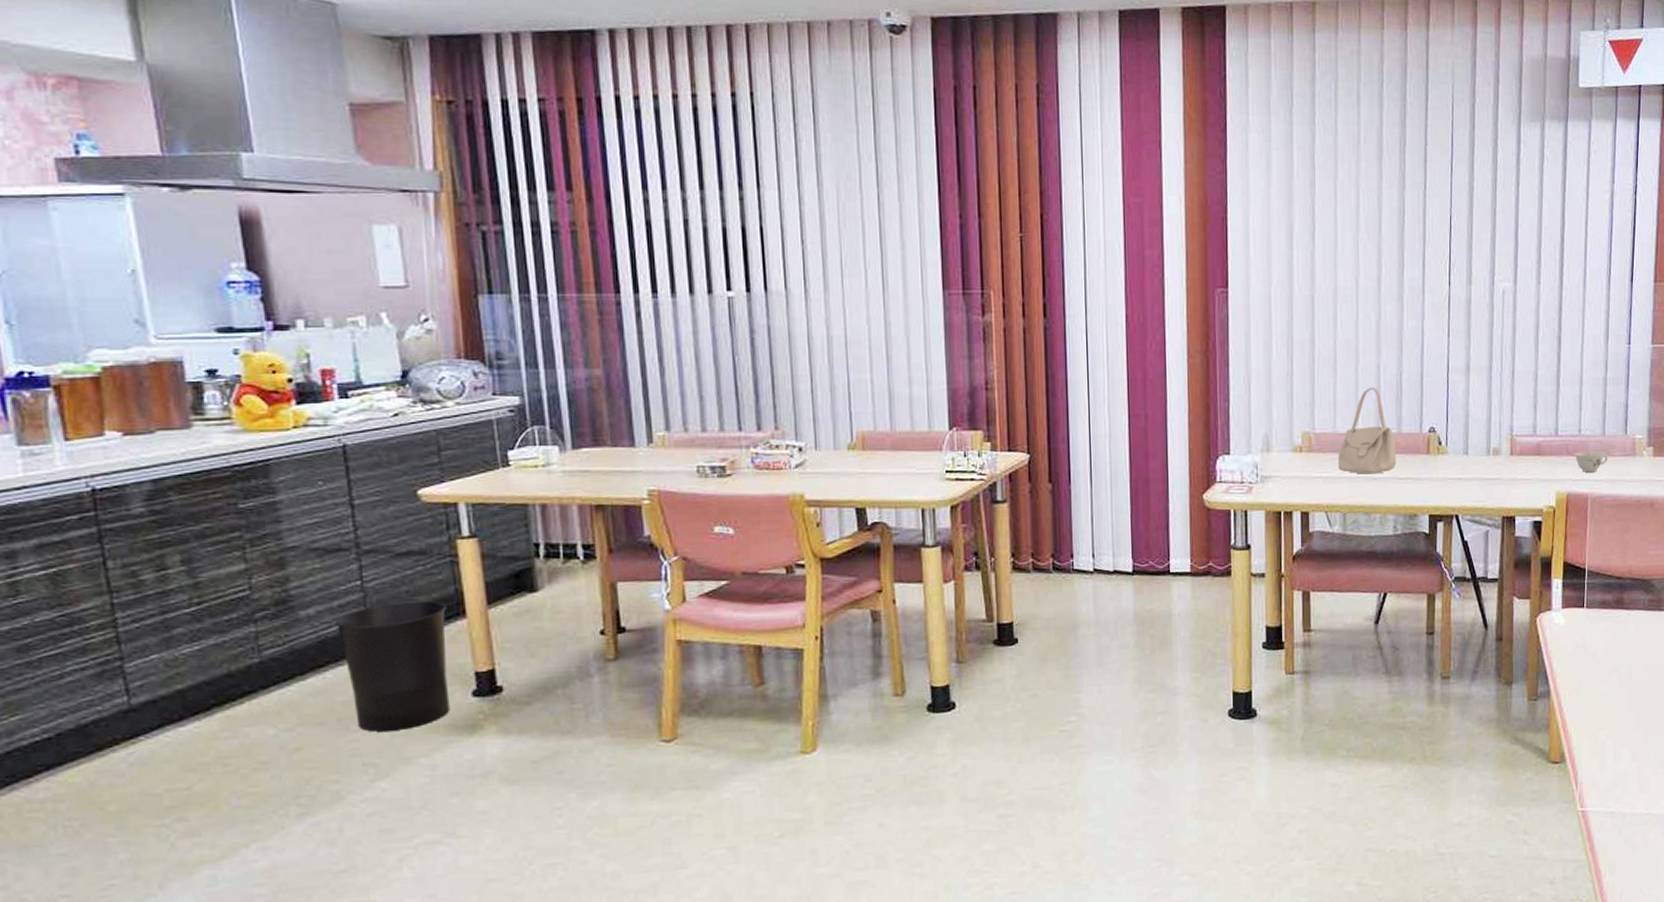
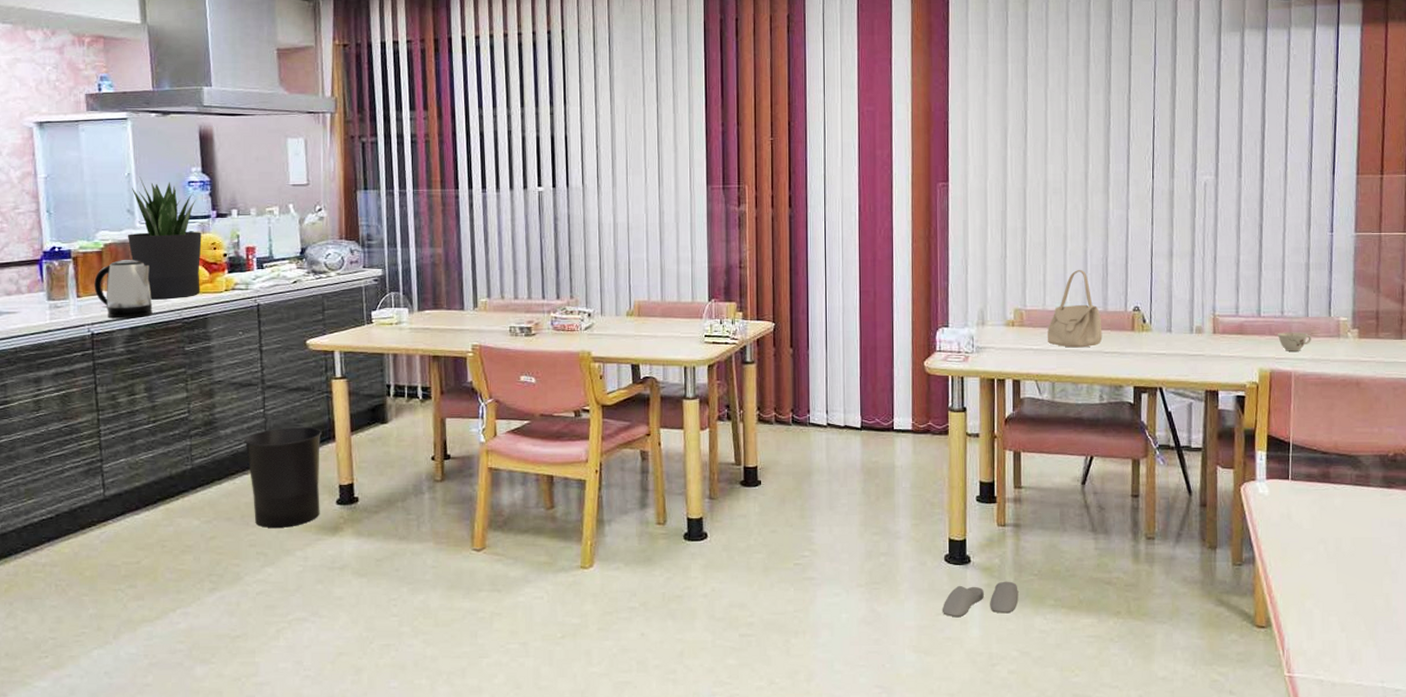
kettle: none [90,388,186,470] -> present [94,260,153,320]
planter: none [137,274,256,442] -> present [127,176,202,300]
slippers: none [1226,733,1309,778] -> present [942,581,1019,618]

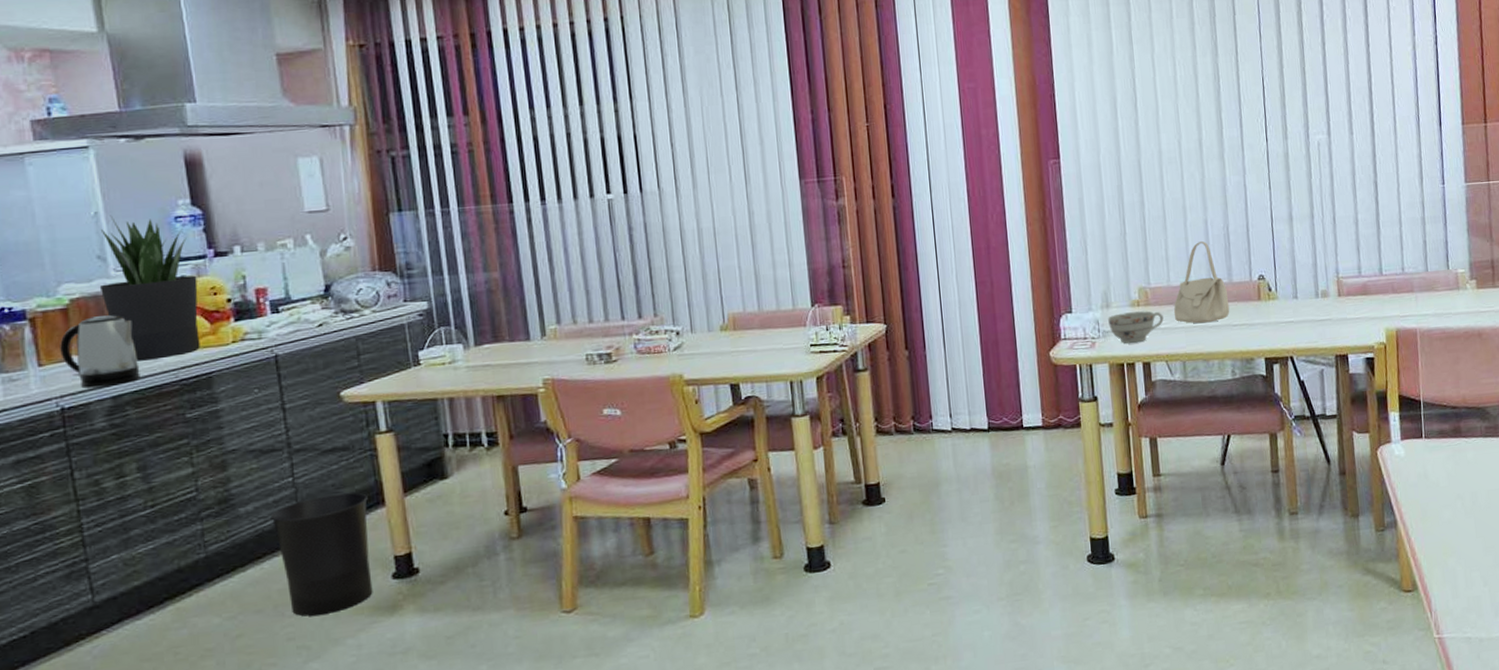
slippers: present [942,581,1019,618] -> none [1088,575,1167,621]
teacup: none [983,331,1036,360] -> present [1108,311,1164,344]
teacup: present [1277,332,1311,351] -> none [1399,287,1433,308]

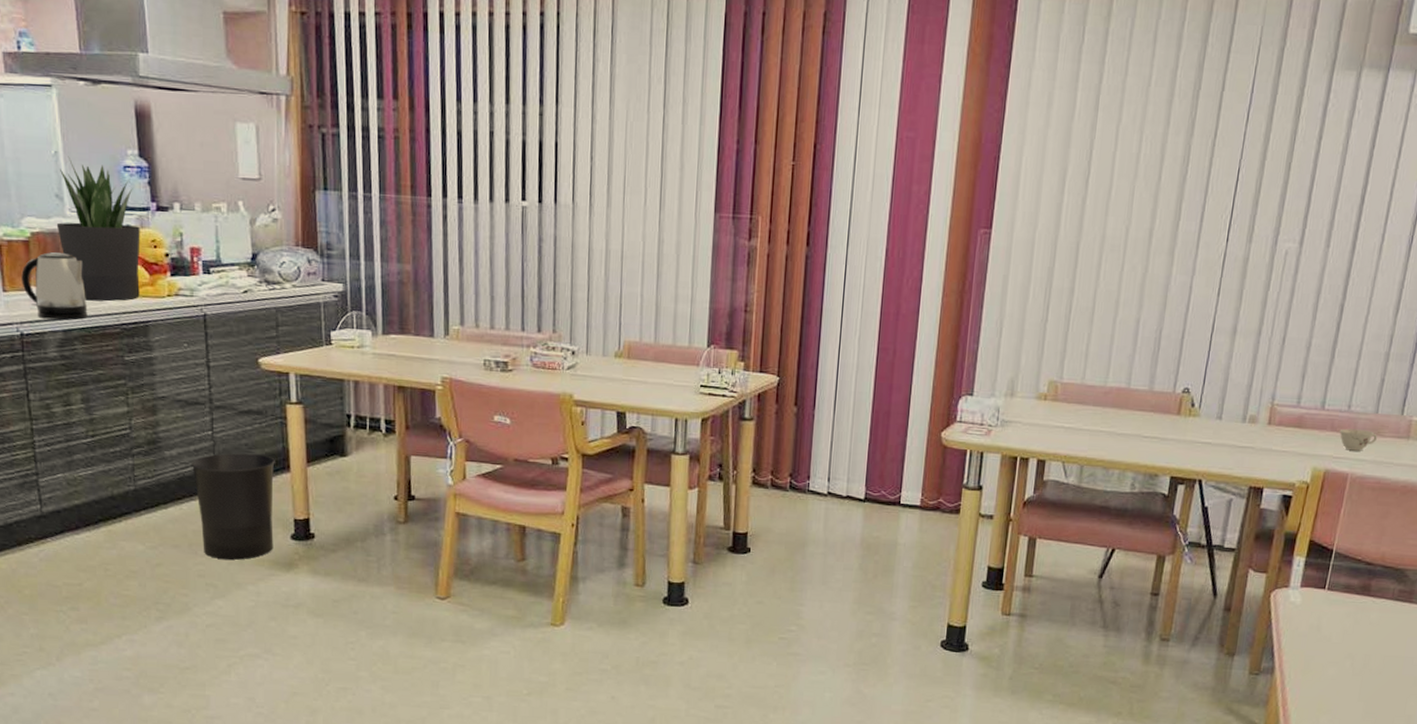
teacup: present [1108,311,1164,344] -> none [1009,404,1070,438]
handbag: present [1173,241,1230,324] -> none [1081,342,1145,430]
teacup: none [1399,287,1433,308] -> present [1339,428,1377,451]

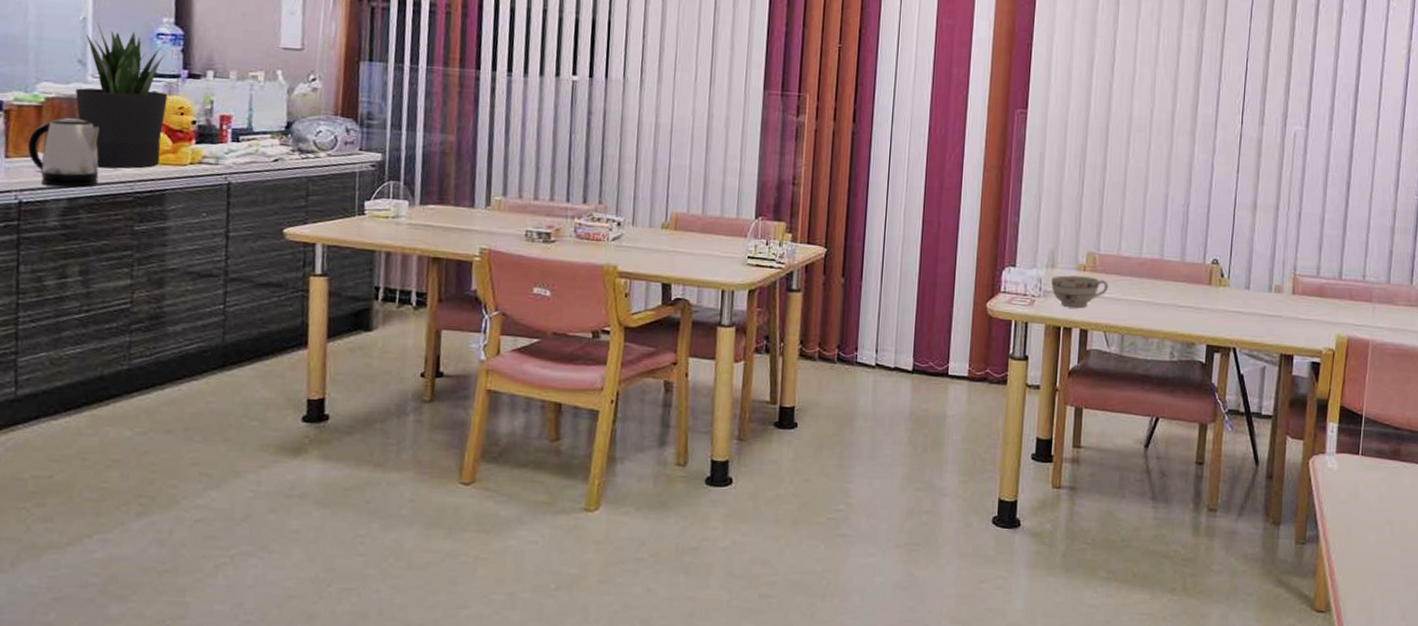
waste bin: present [191,453,275,560] -> none [196,328,292,445]
teacup: none [1009,404,1070,438] -> present [1051,275,1108,308]
teacup: present [1339,428,1377,451] -> none [1357,297,1392,319]

